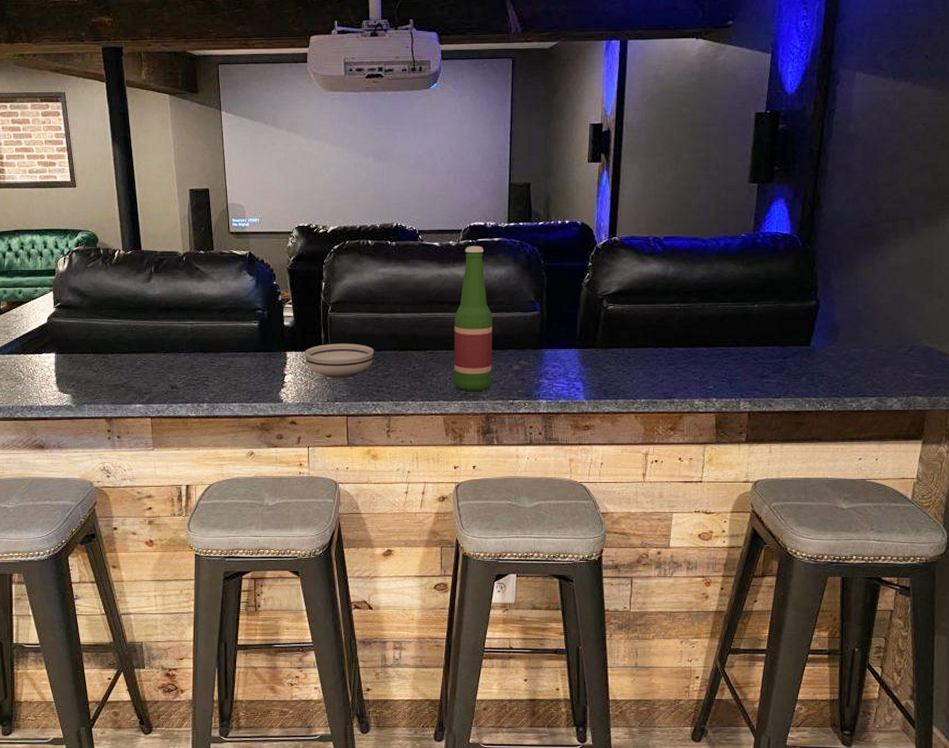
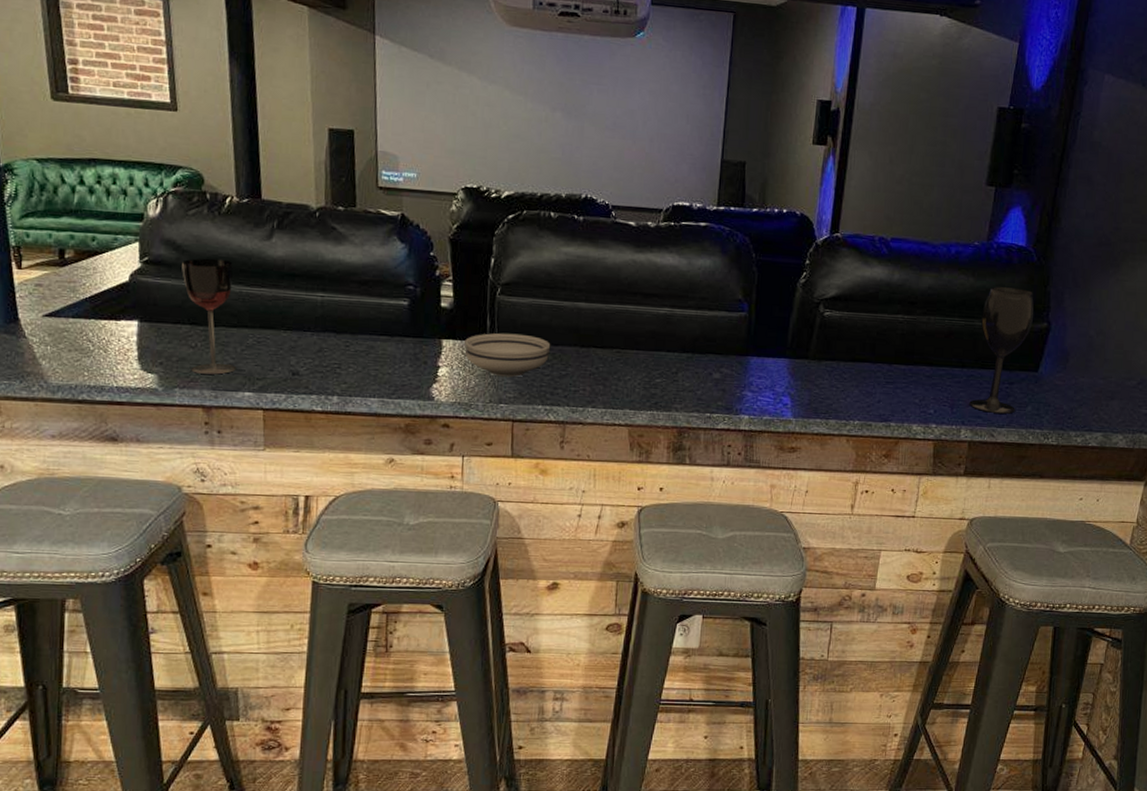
wineglass: none [85,300,129,392] -> present [182,258,236,375]
beer bottle: present [453,246,493,392] -> none [642,229,694,401]
wine glass: none [746,272,803,385] -> present [969,286,1034,414]

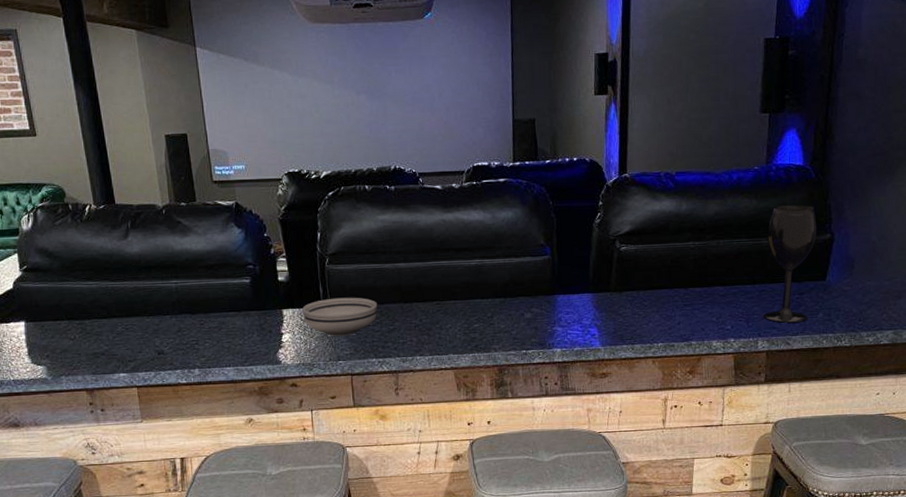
wineglass: present [182,258,236,375] -> none [55,260,110,362]

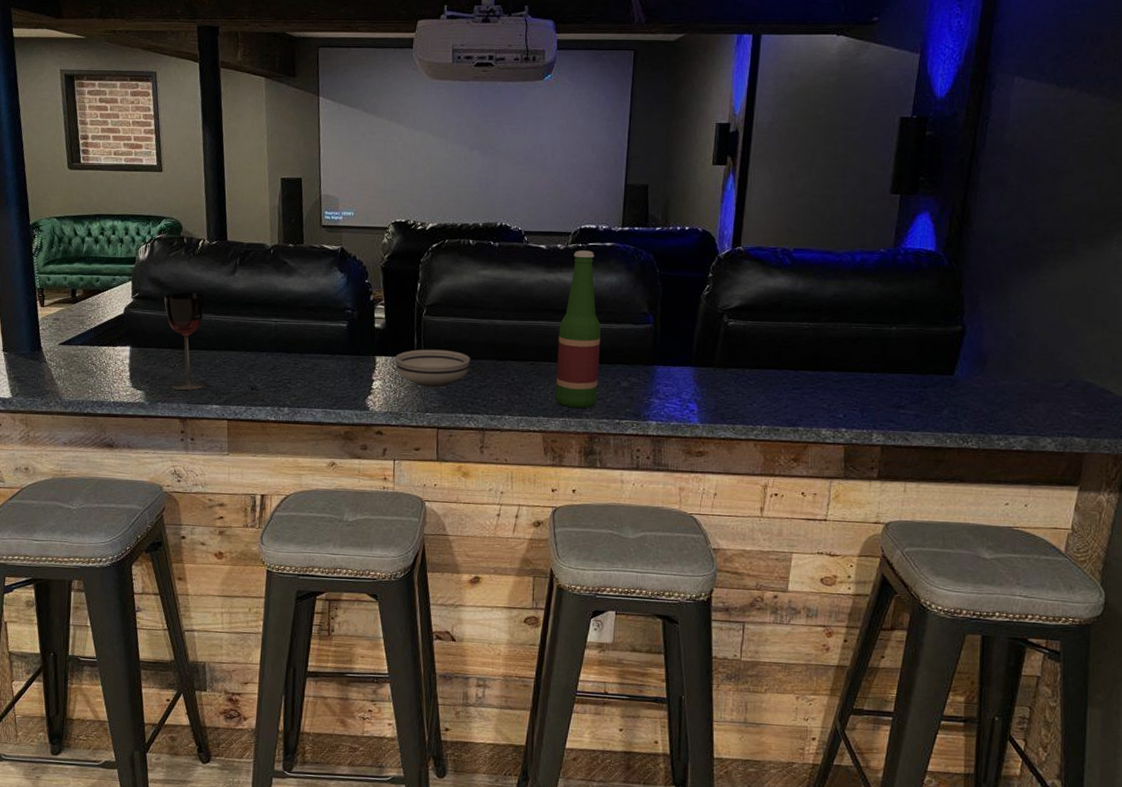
wineglass: none [55,260,110,362] -> present [164,292,206,390]
beer bottle: none [461,188,504,343] -> present [555,250,602,409]
wine glass: present [763,205,817,323] -> none [880,292,947,418]

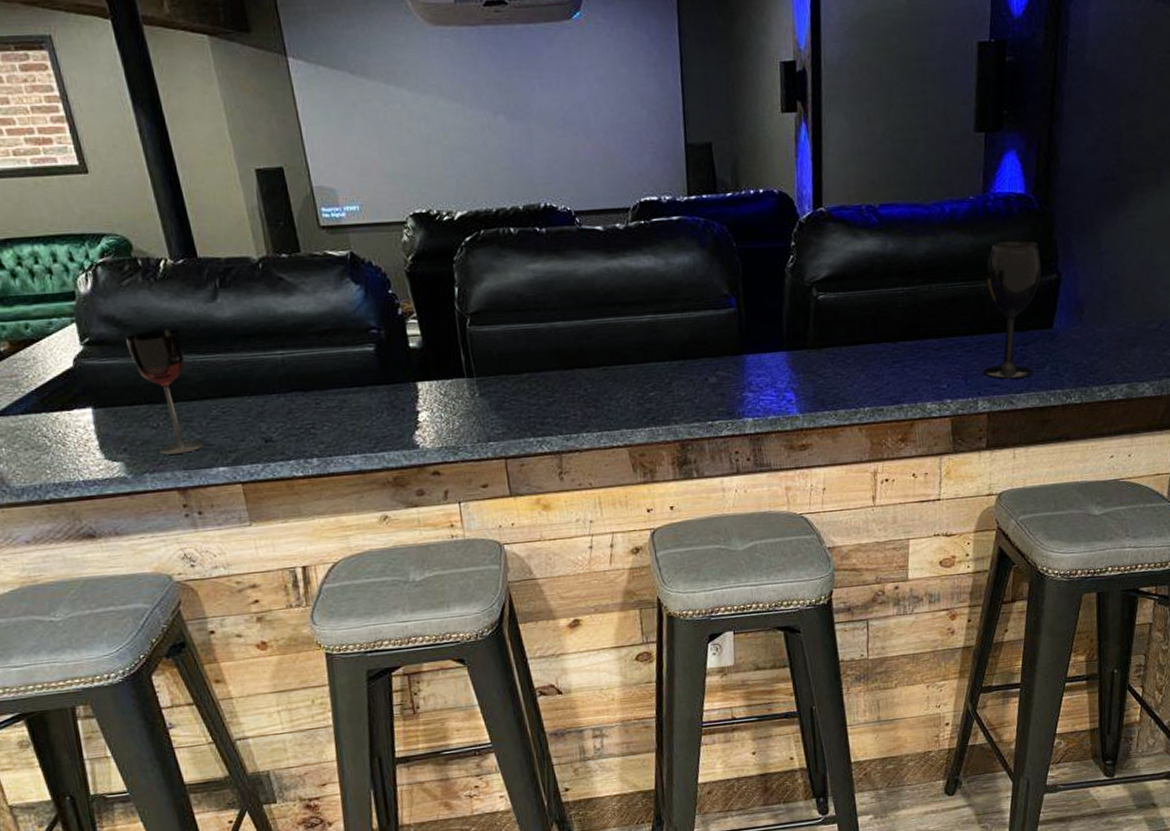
bowl: present [395,349,471,389] -> none [441,364,533,414]
beer bottle: present [555,250,602,409] -> none [630,228,685,415]
wine glass: none [880,292,947,418] -> present [983,241,1042,379]

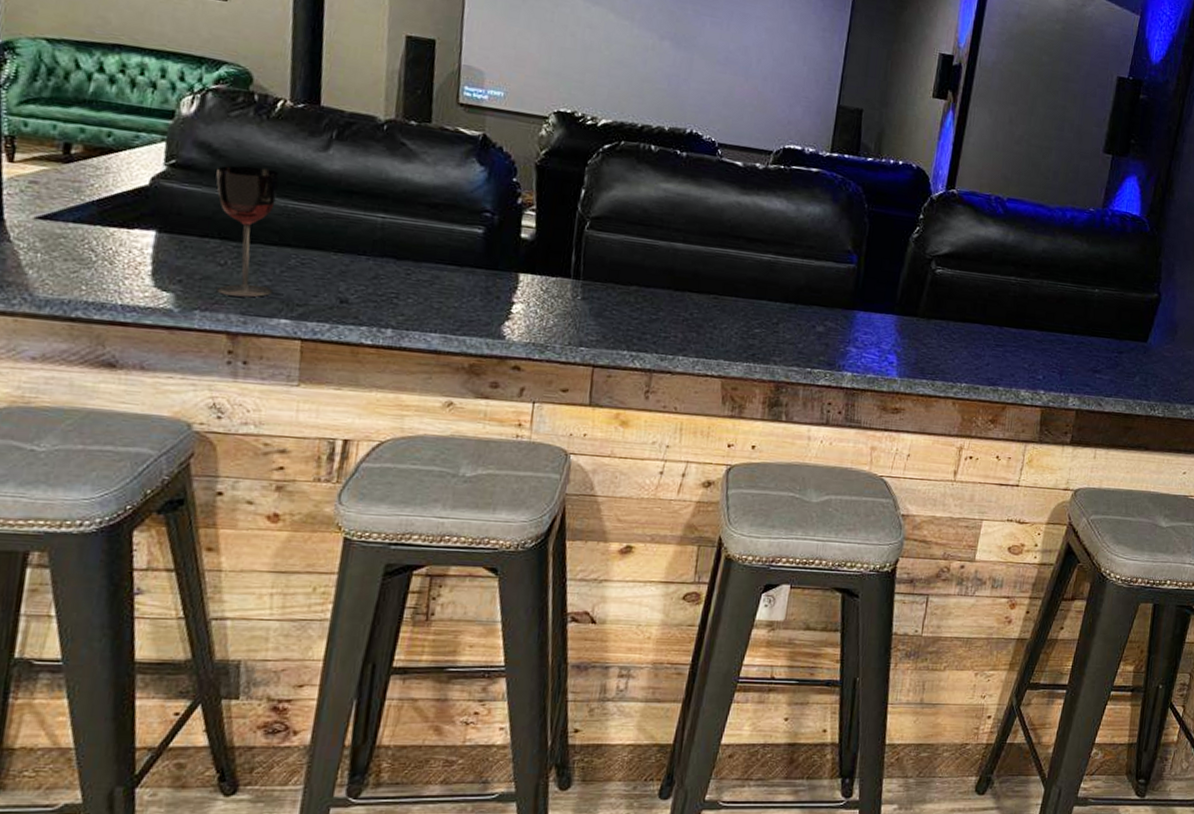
wine glass: present [983,241,1042,379] -> none [1078,254,1146,383]

